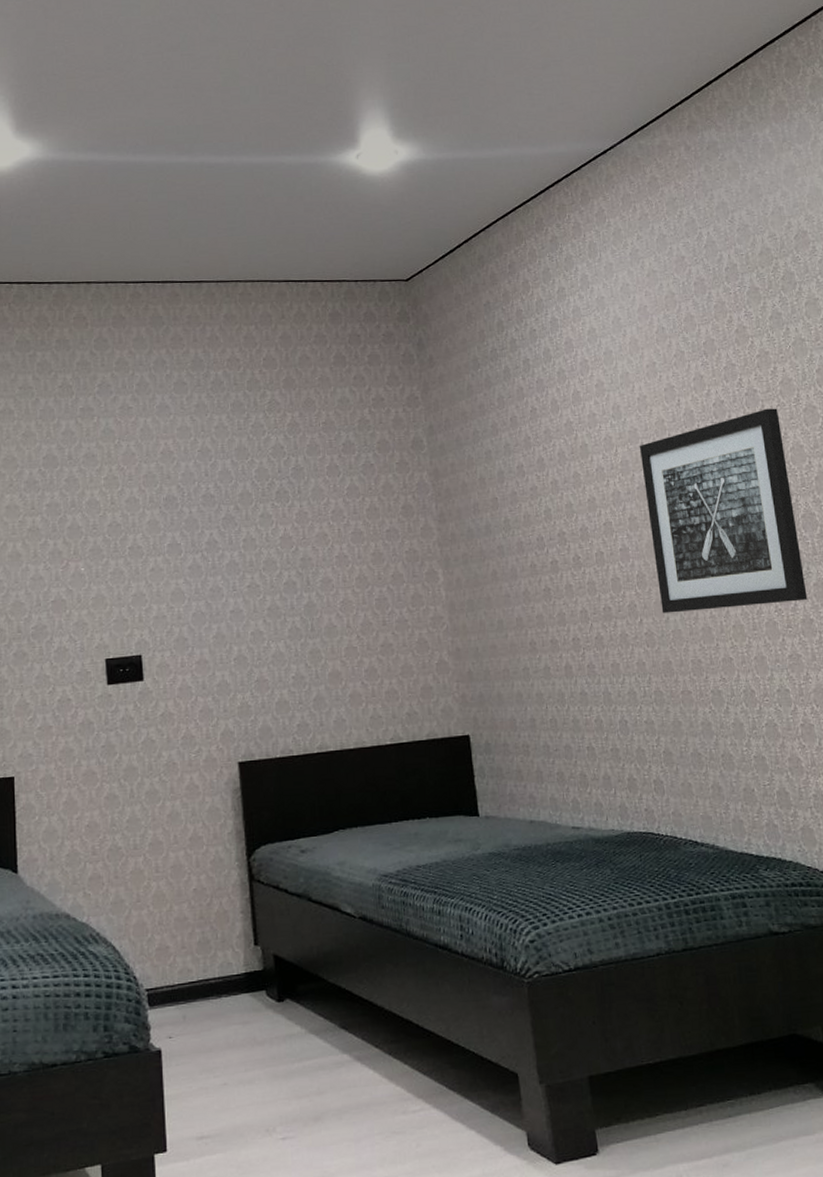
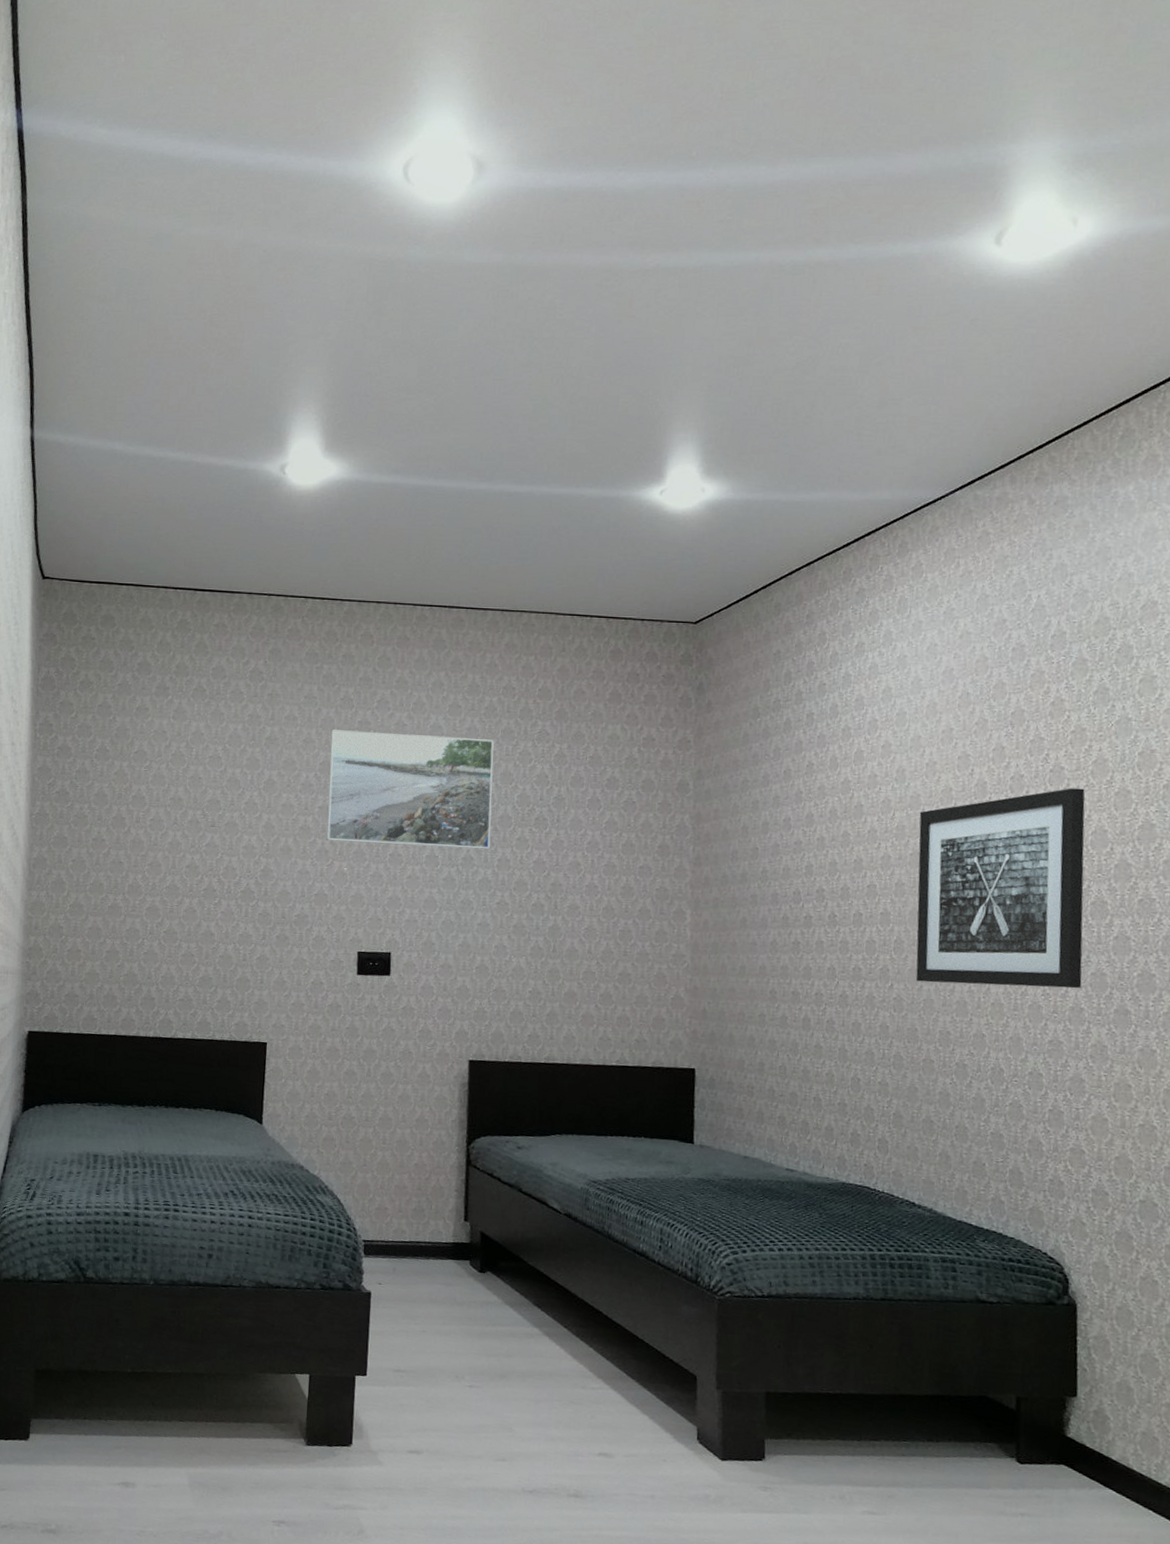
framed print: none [51,415,233,540] -> present [326,730,494,850]

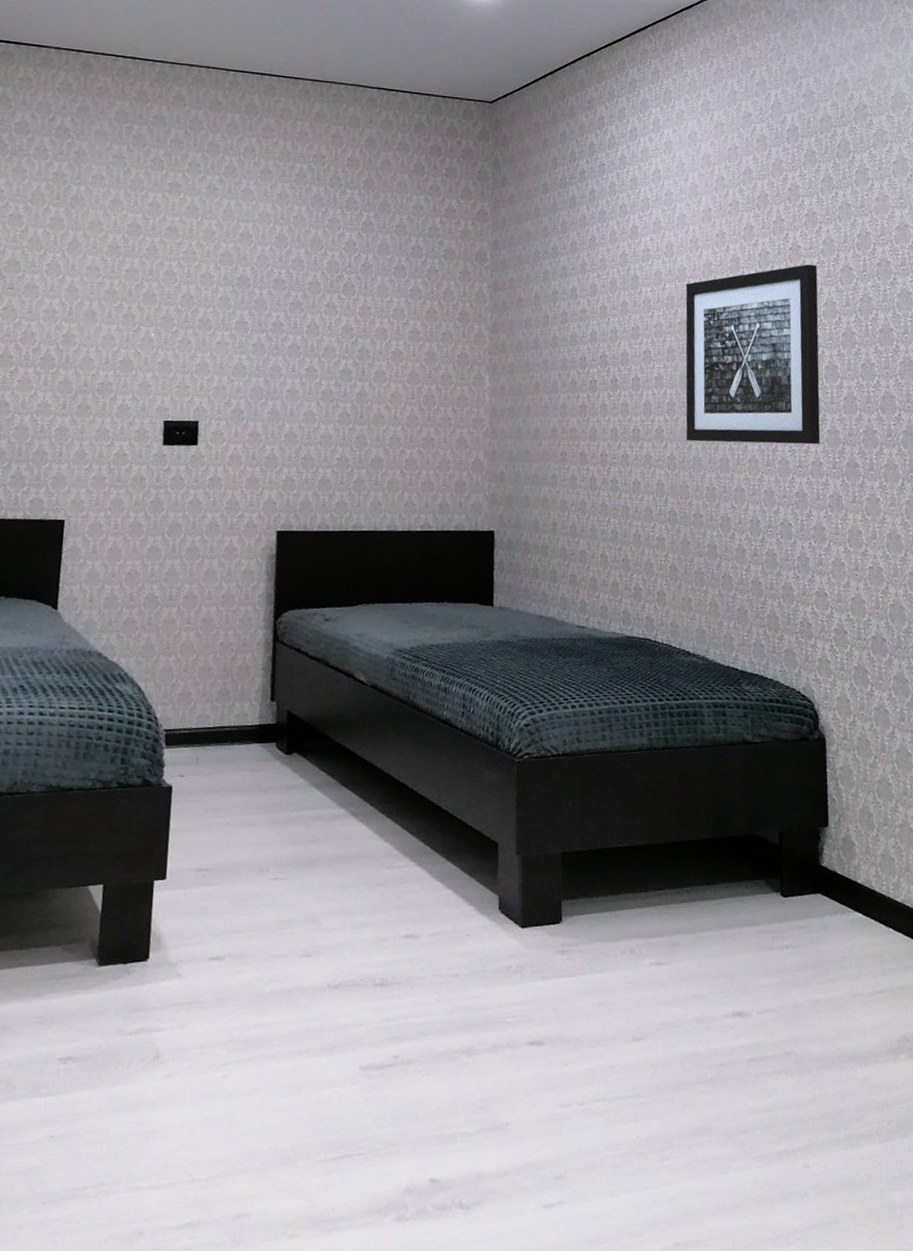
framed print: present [326,730,494,850] -> none [133,191,304,316]

